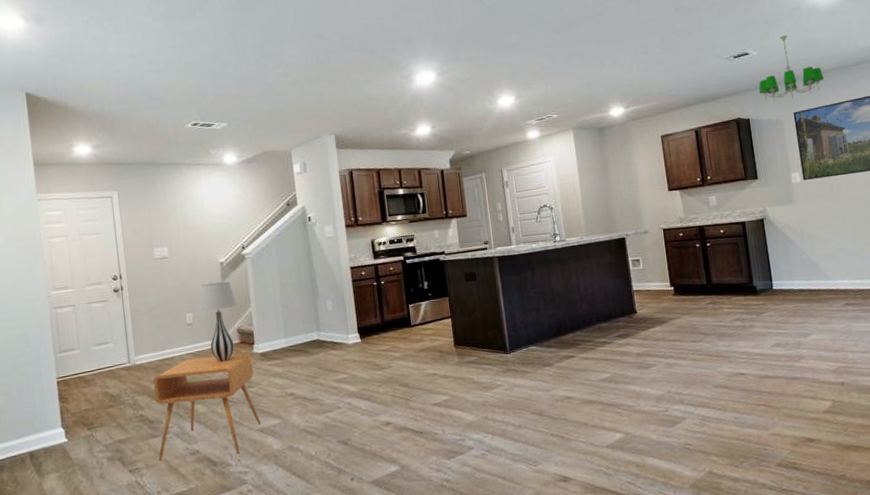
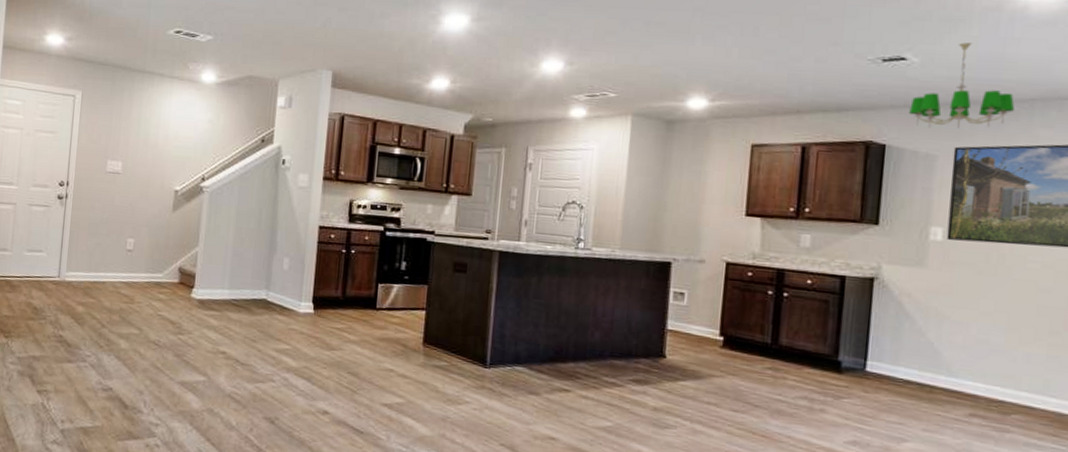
side table: present [153,353,261,460] -> none [69,288,189,402]
table lamp: present [198,281,237,362] -> none [142,210,184,300]

